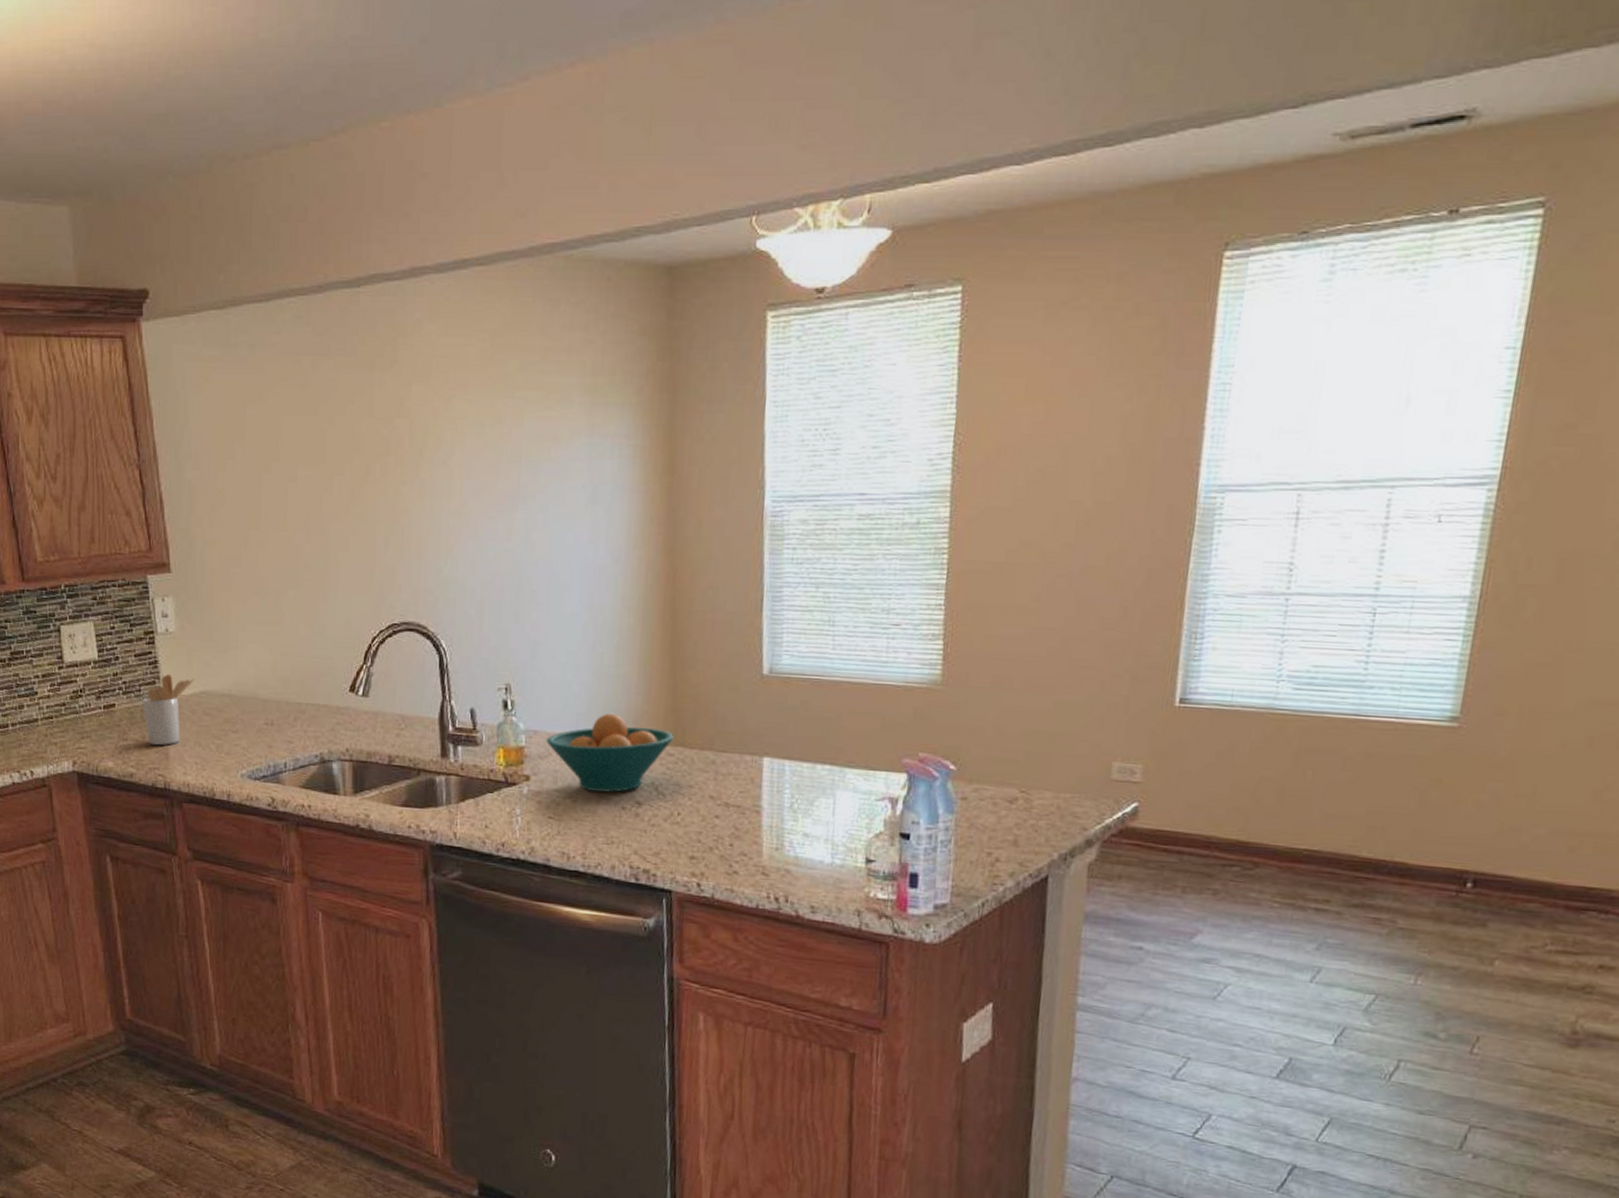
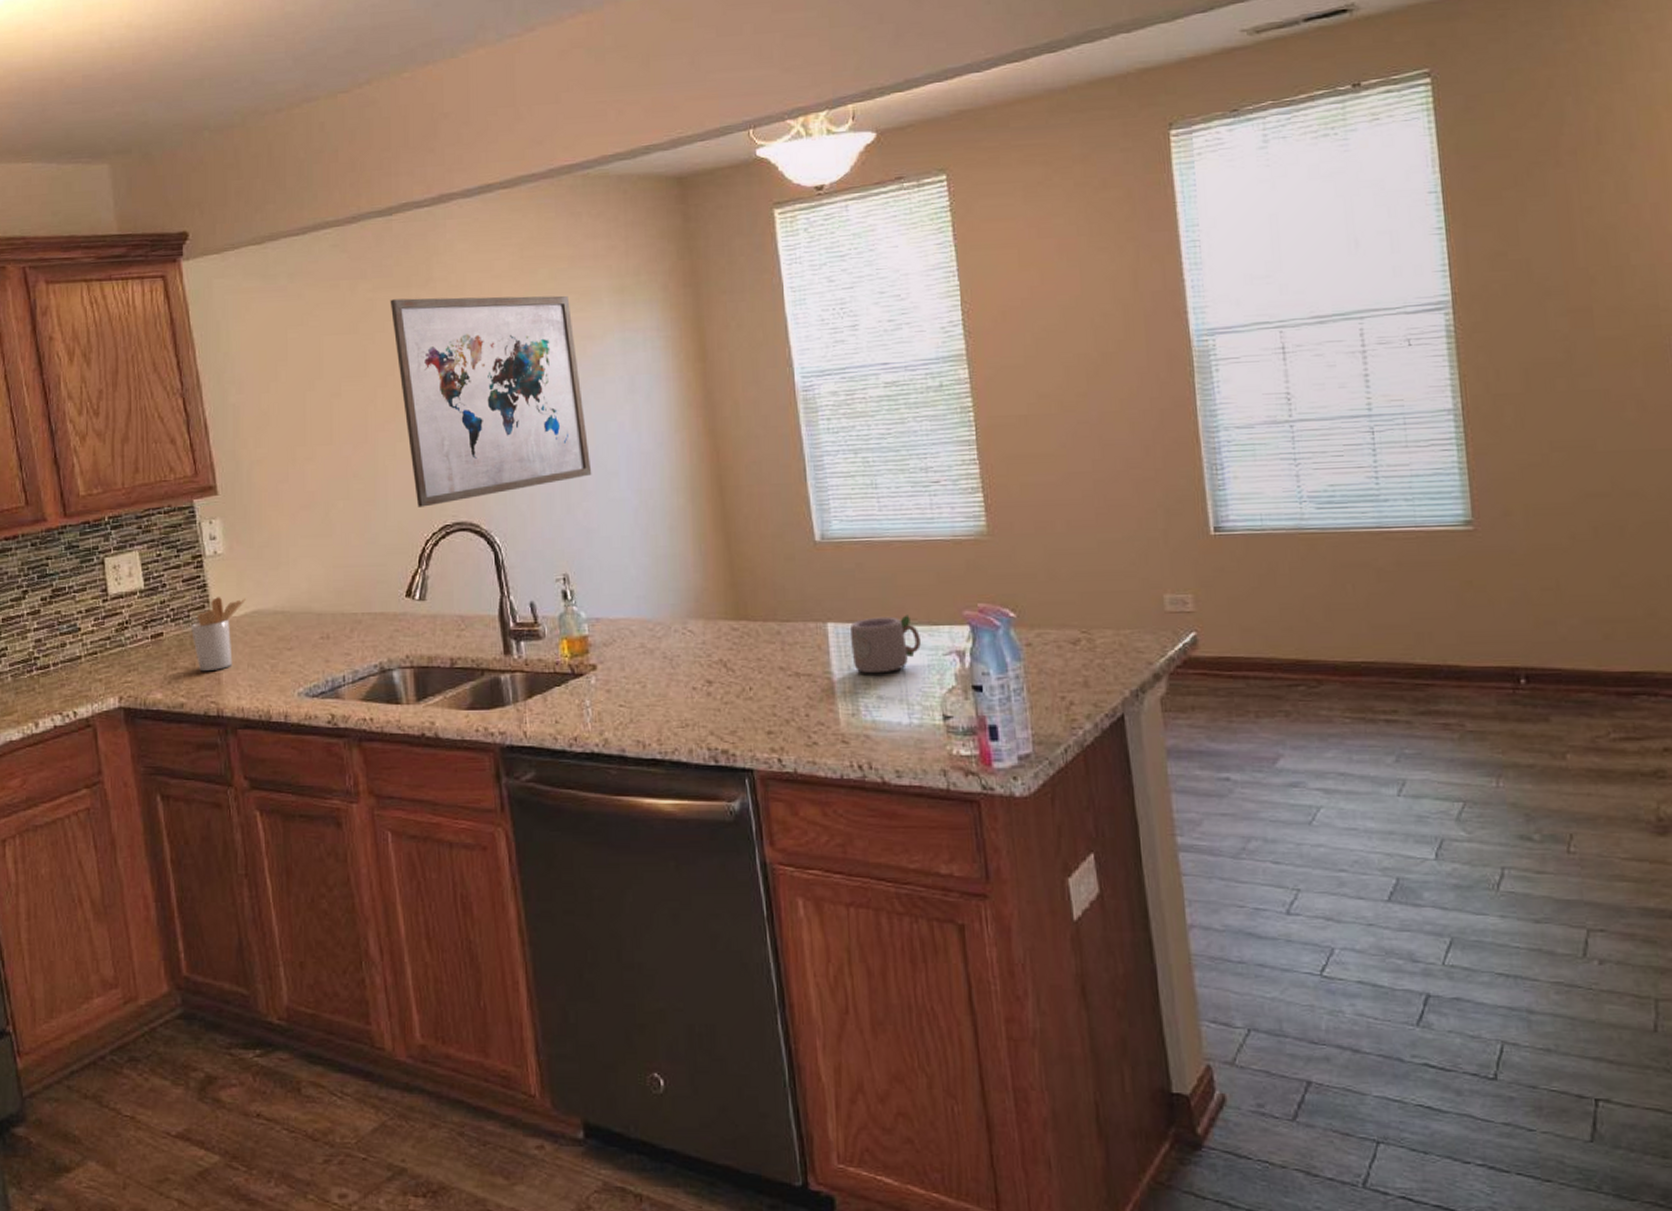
wall art: none [352,381,544,604] -> present [390,295,592,507]
fruit bowl: present [546,713,674,793] -> none [609,593,736,674]
mug: none [778,756,856,812] -> present [848,615,921,674]

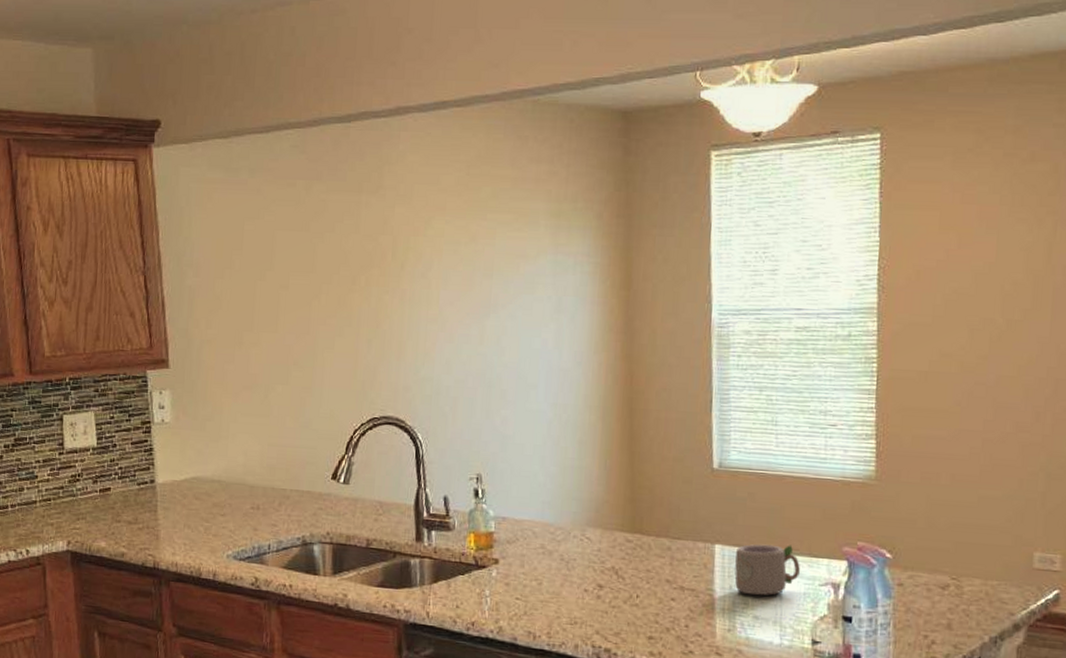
utensil holder: present [191,597,246,672] -> none [136,461,187,527]
wall art: present [390,295,592,507] -> none [341,202,513,399]

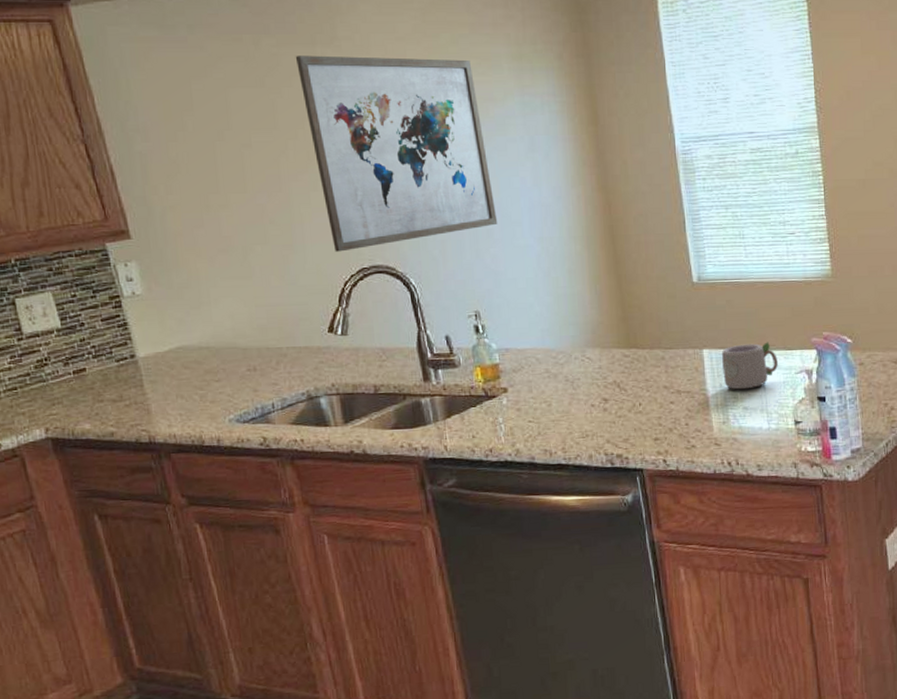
wall art: none [341,202,513,399] -> present [295,55,498,252]

